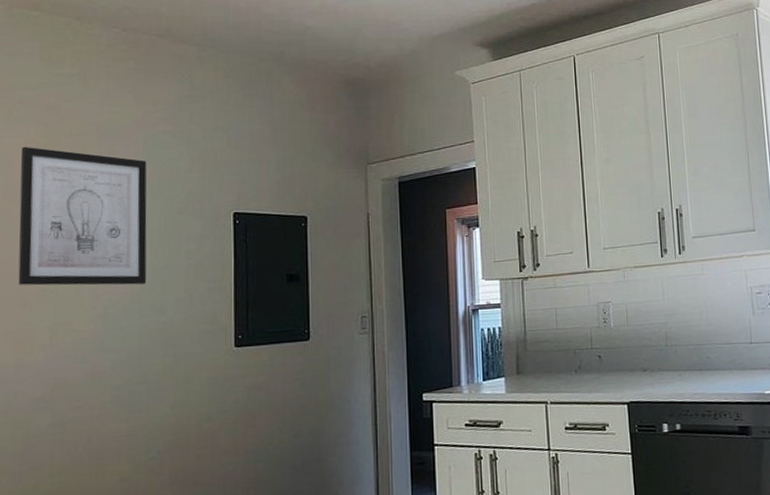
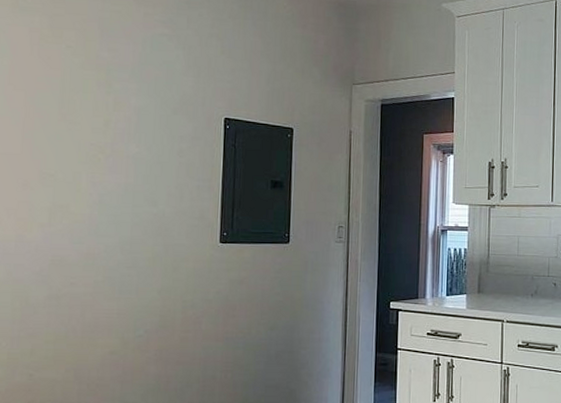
wall art: present [18,146,147,286] -> none [20,35,145,177]

